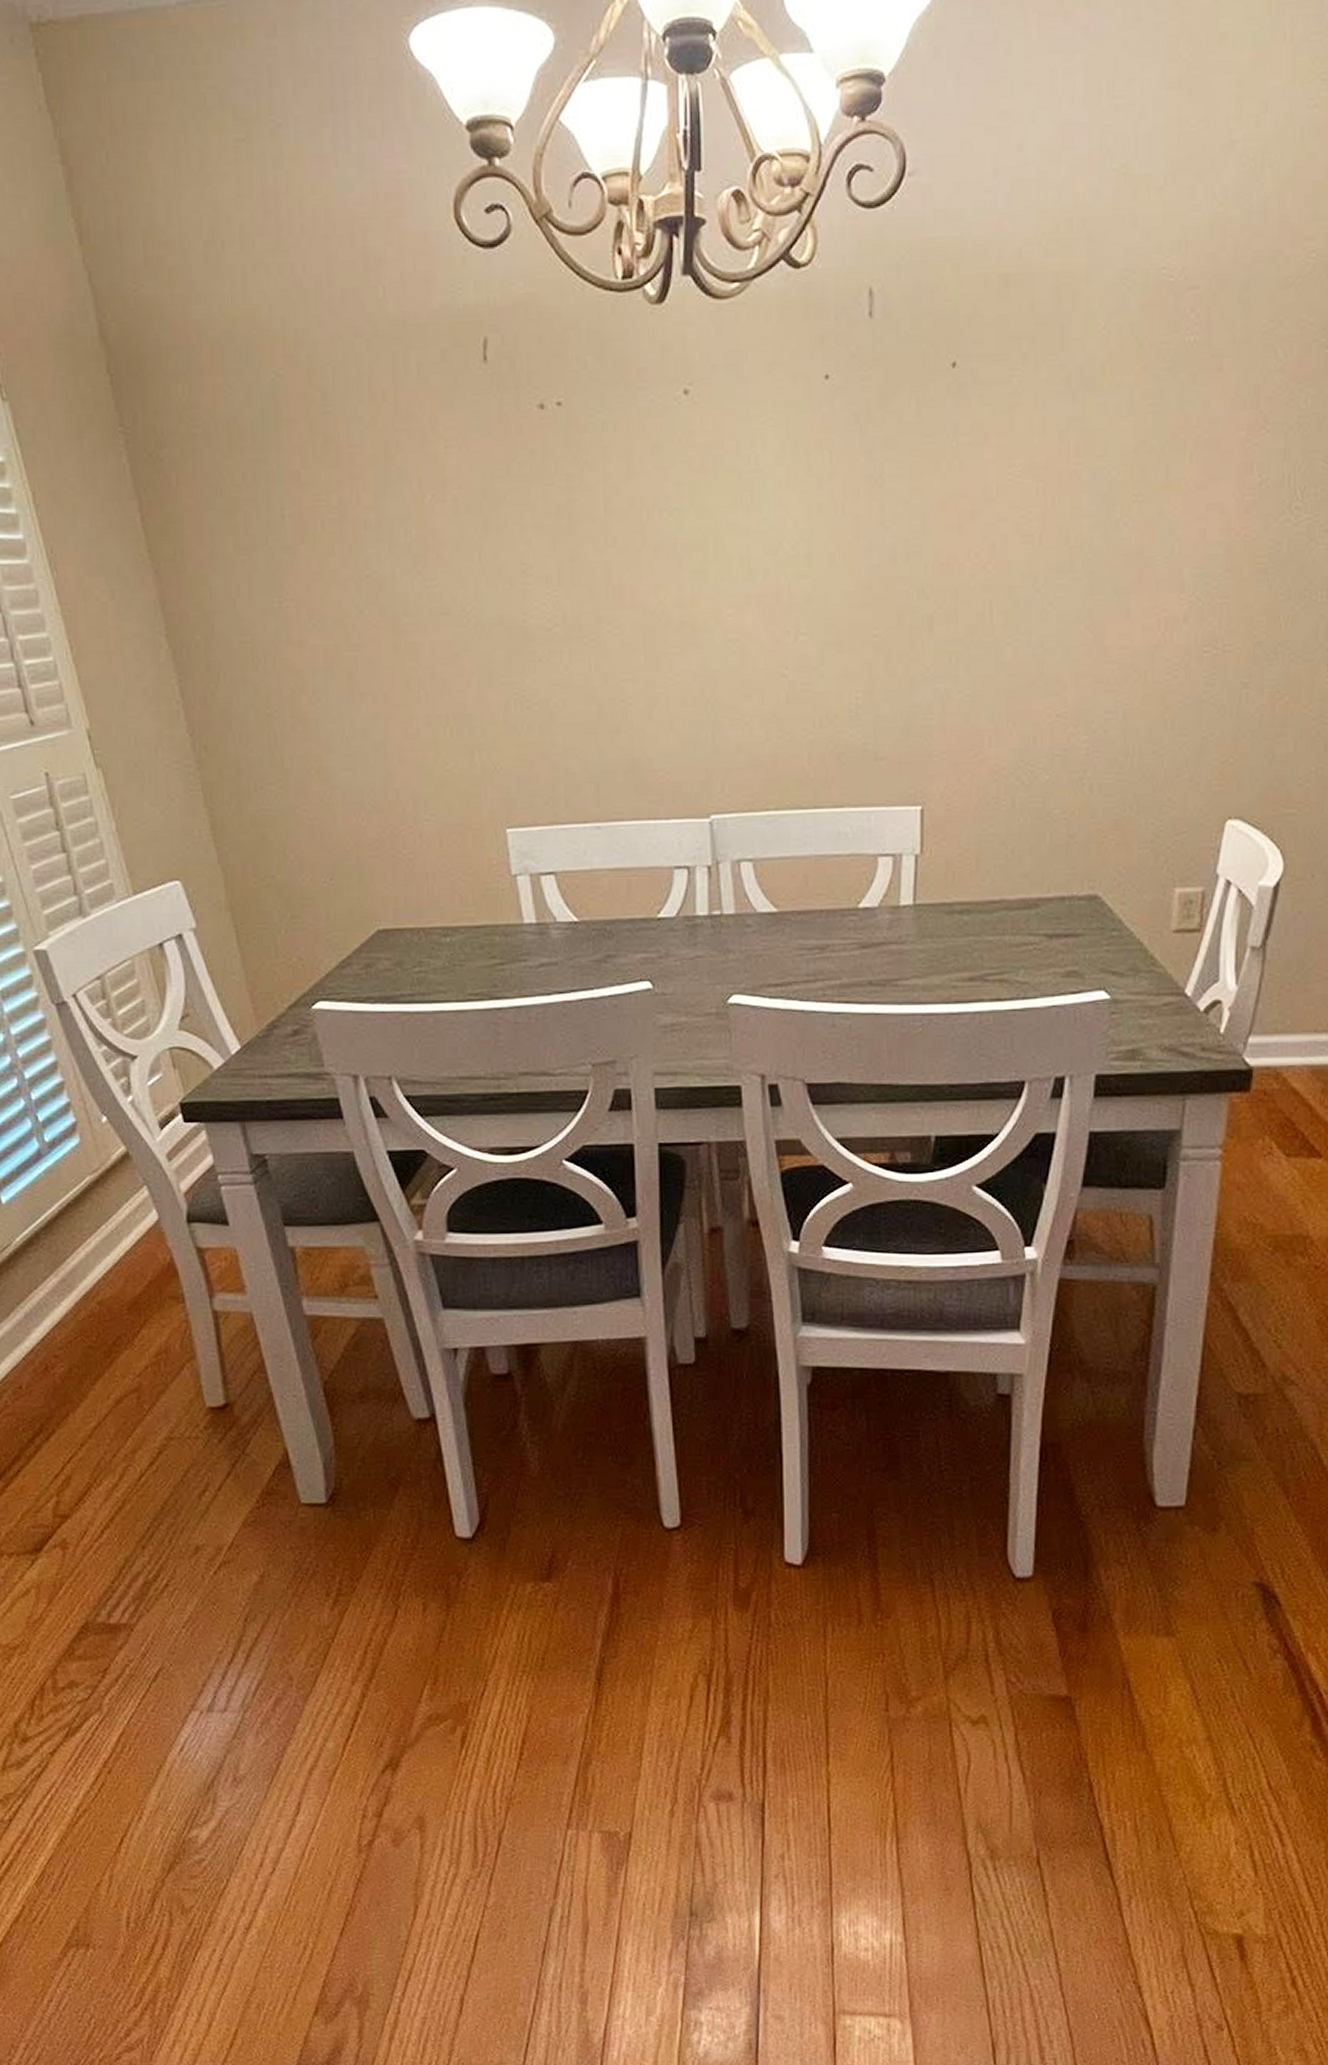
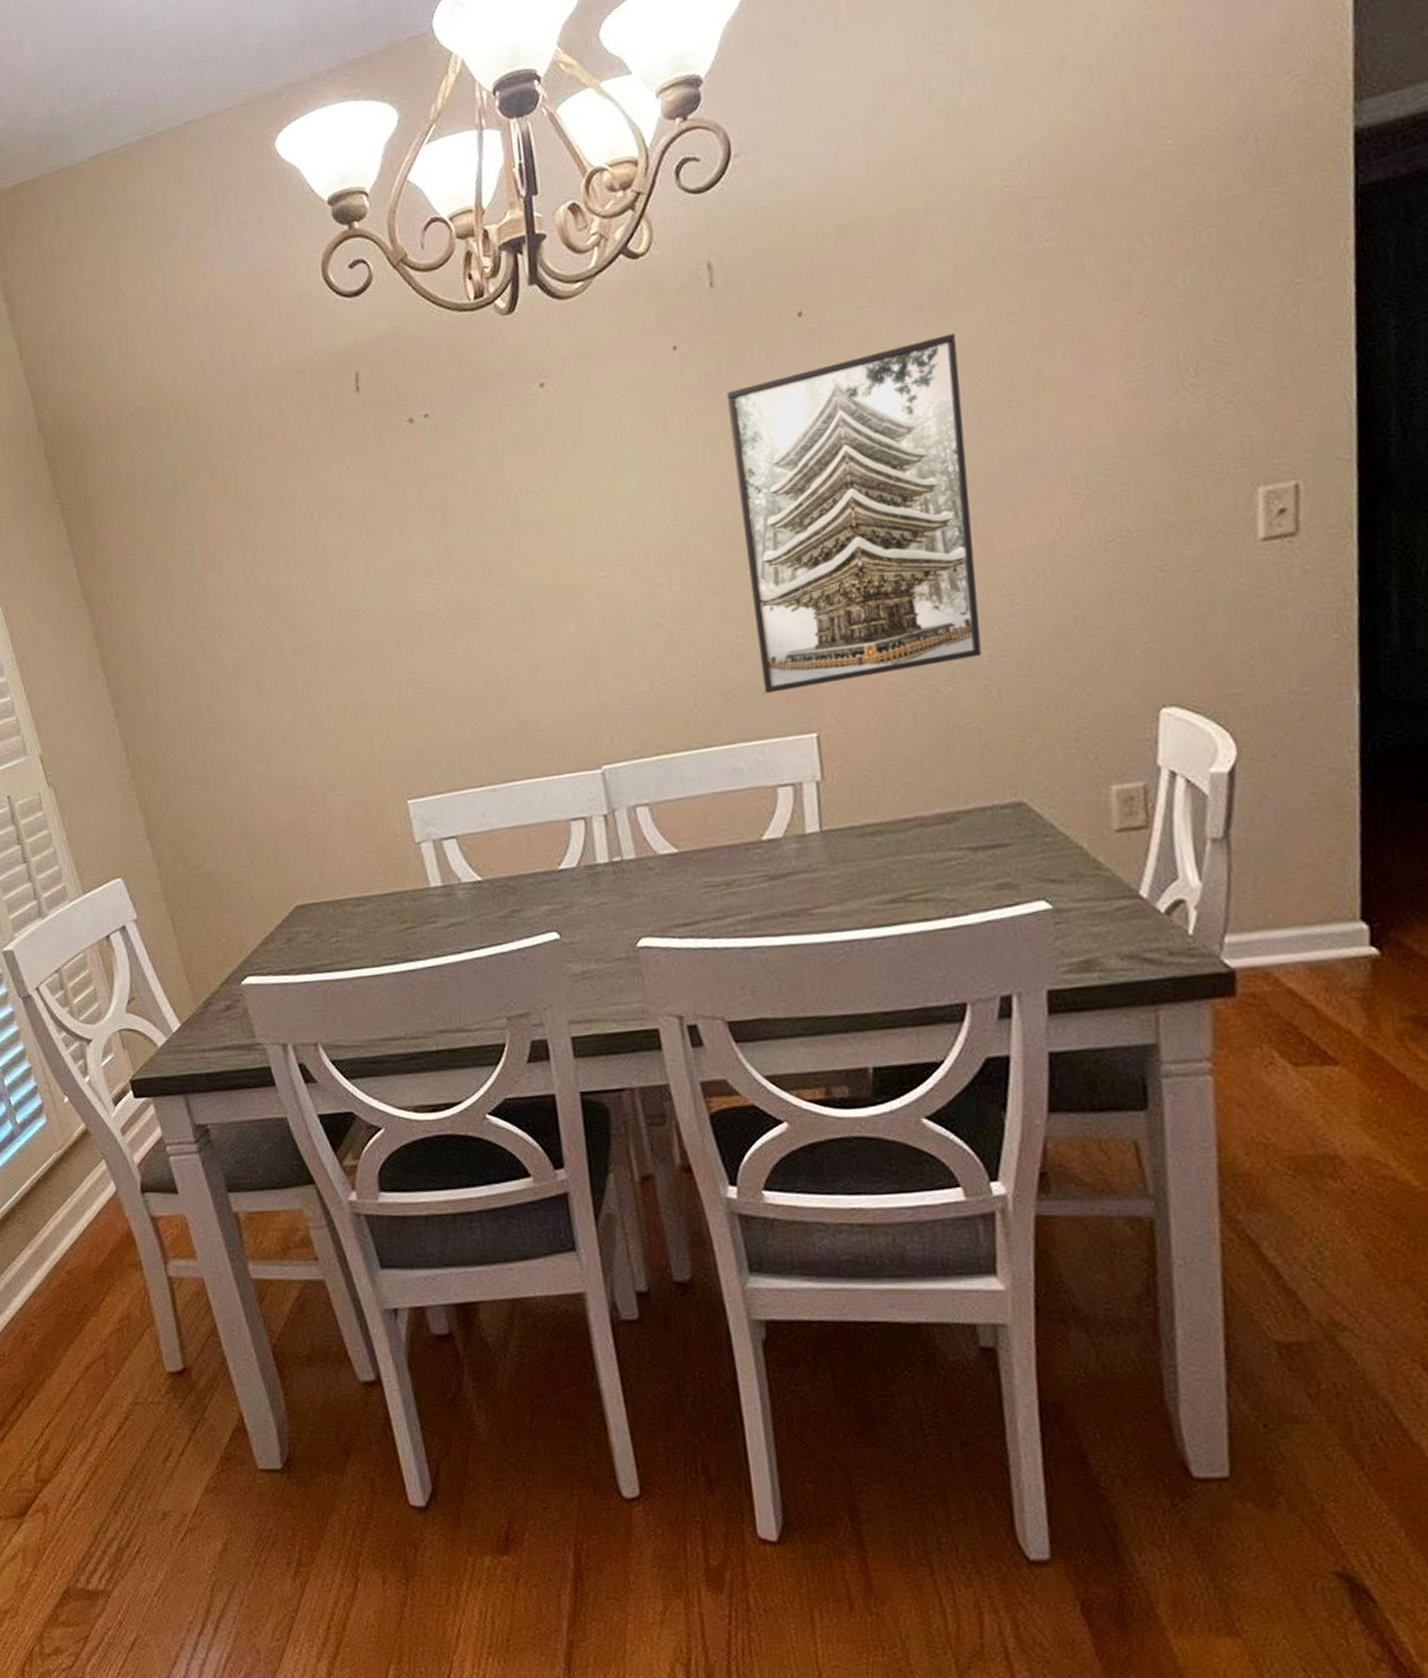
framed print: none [874,414,1098,761] -> present [727,333,982,694]

